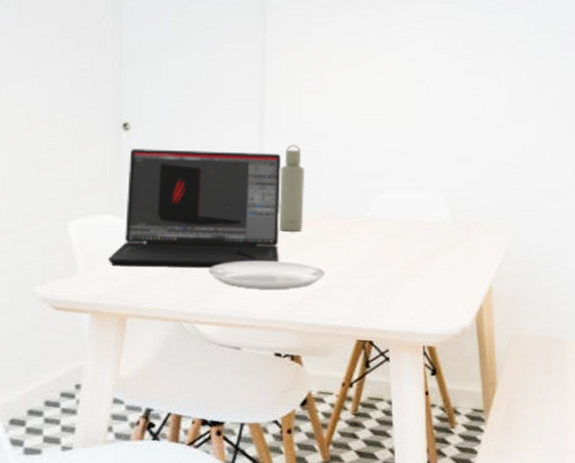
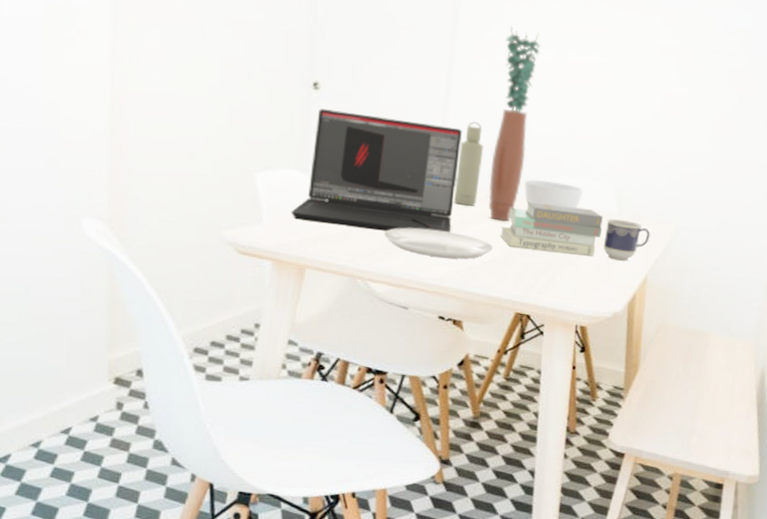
vase: none [314,47,352,244] -> present [488,26,541,222]
books: none [331,220,438,271] -> present [500,201,603,256]
bowl: none [350,197,413,222] -> present [524,179,583,208]
cup: none [441,229,489,271] -> present [603,219,651,261]

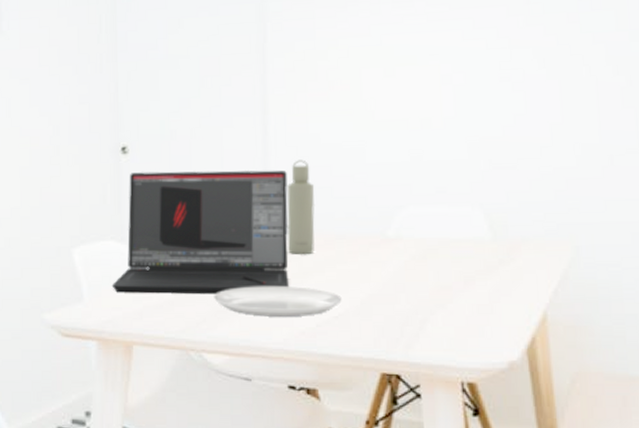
vase: present [488,26,541,222] -> none [322,51,365,267]
books: present [500,201,603,256] -> none [348,238,476,296]
bowl: present [524,179,583,208] -> none [368,213,443,242]
cup: present [603,219,651,261] -> none [479,247,541,296]

